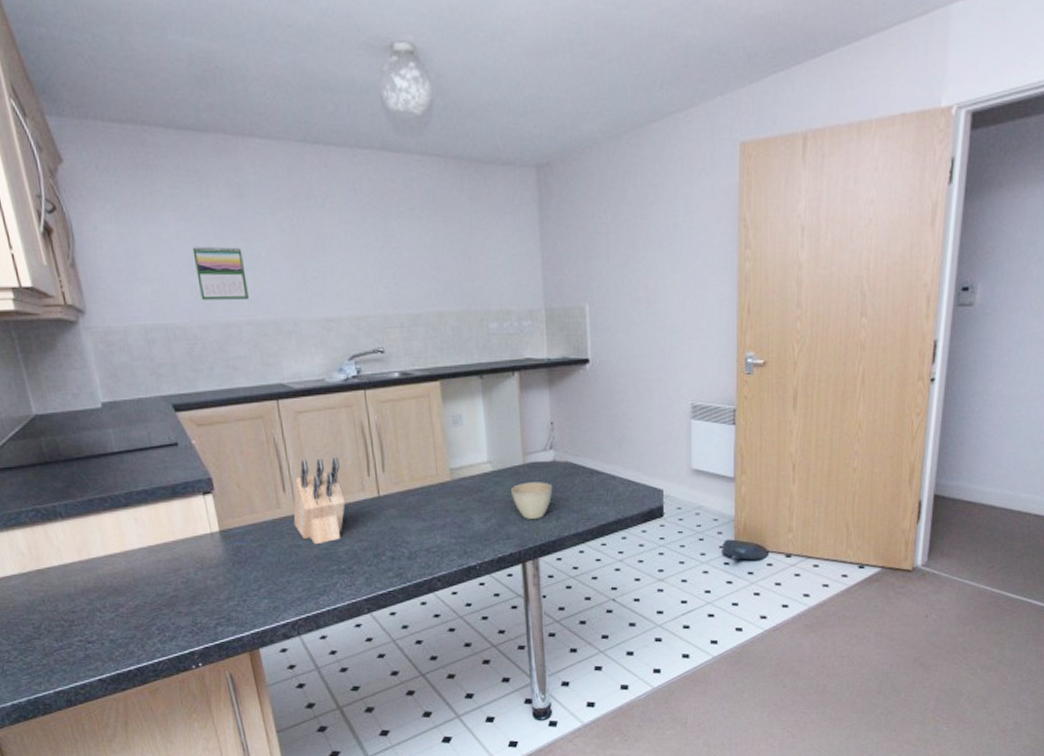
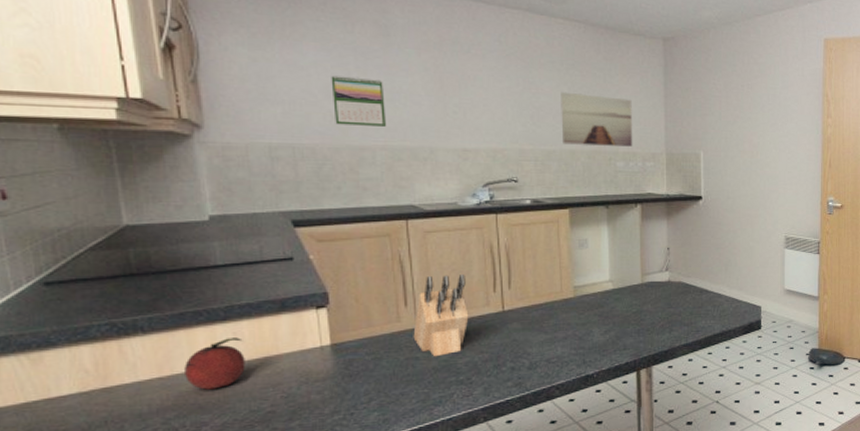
fruit: none [98,523,149,573] -> present [185,337,246,390]
wall art: none [423,243,507,306] -> present [561,91,633,147]
cup: present [511,482,553,519] -> none [630,299,667,332]

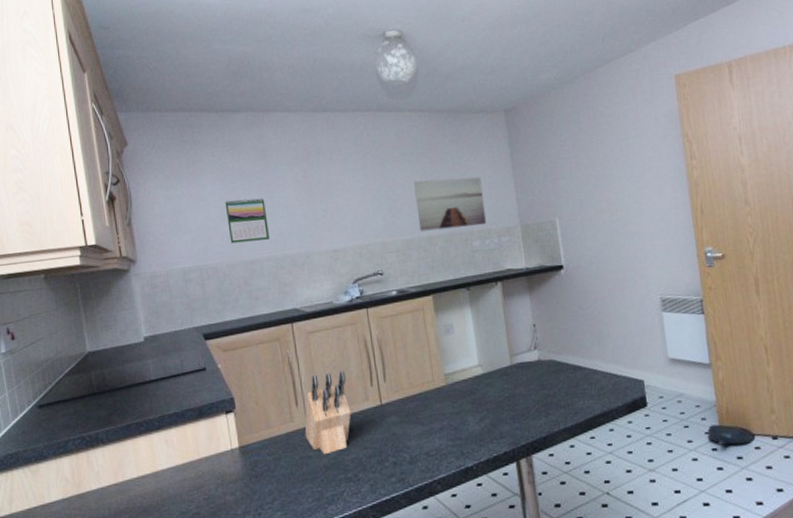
fruit: present [185,337,246,390] -> none [132,444,176,494]

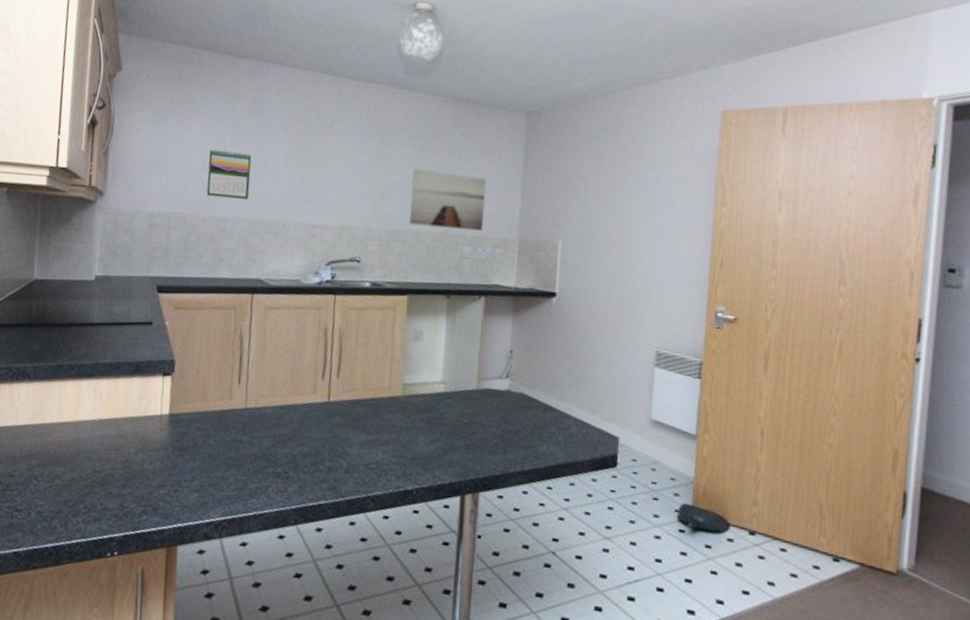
knife block: present [305,371,352,455] -> none [240,355,298,443]

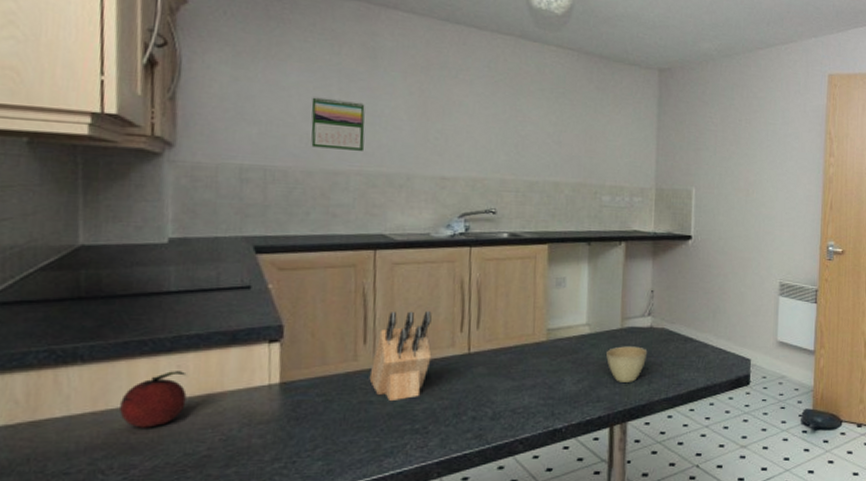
fruit: none [51,394,101,444] -> present [120,371,187,428]
knife block: none [240,355,298,443] -> present [369,311,432,402]
wall art: present [409,168,487,231] -> none [546,120,622,180]
cup: none [460,409,504,449] -> present [606,346,648,382]

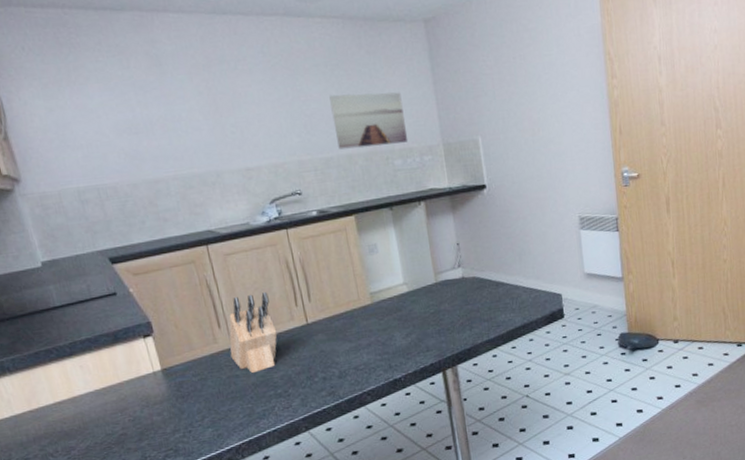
fruit: present [120,371,187,428] -> none [47,370,96,419]
calendar: present [311,97,365,151] -> none [117,111,173,161]
wall art: none [546,120,622,180] -> present [329,92,408,150]
cup: present [606,346,648,382] -> none [427,297,464,332]

